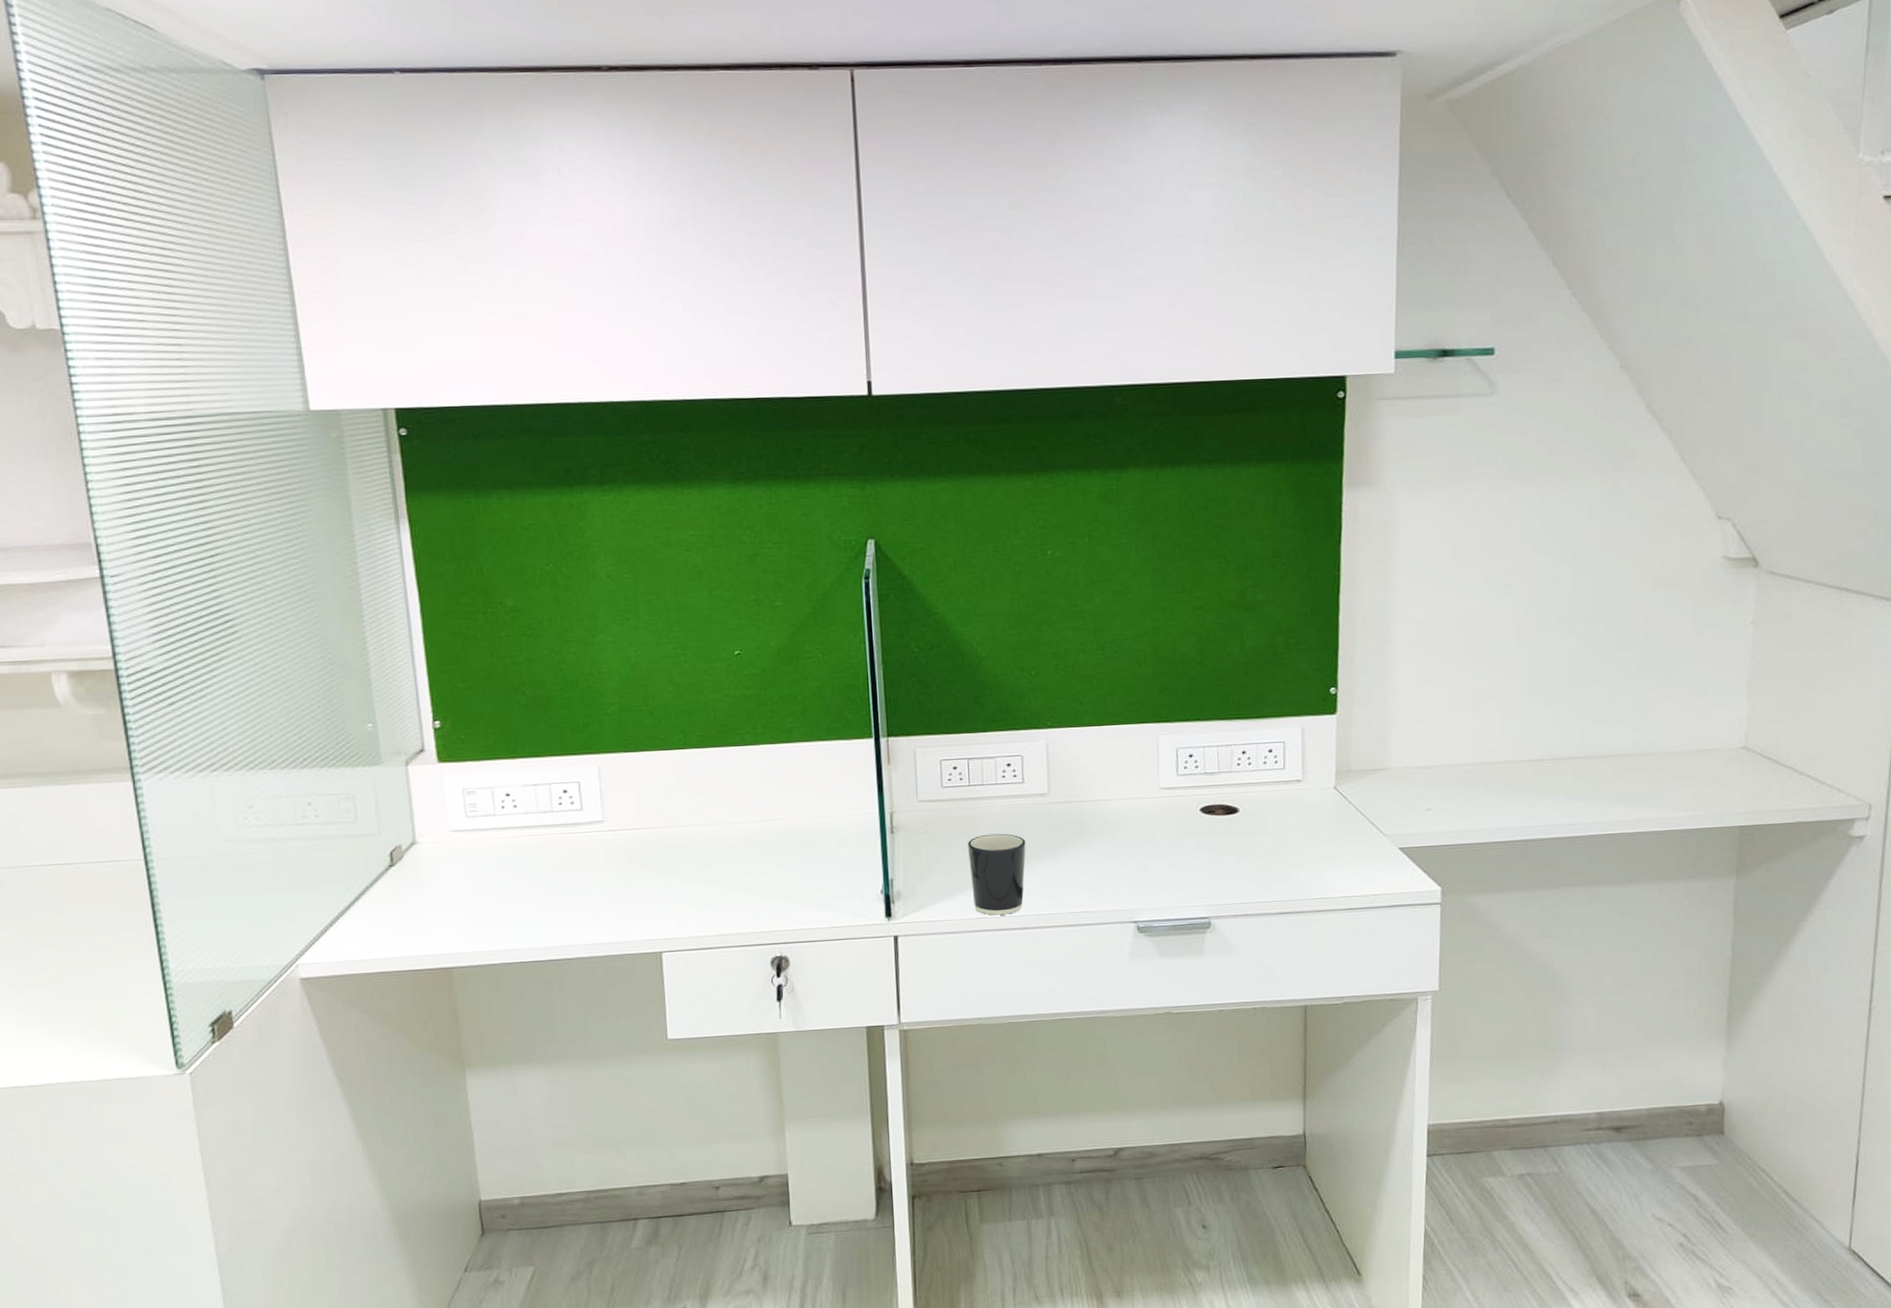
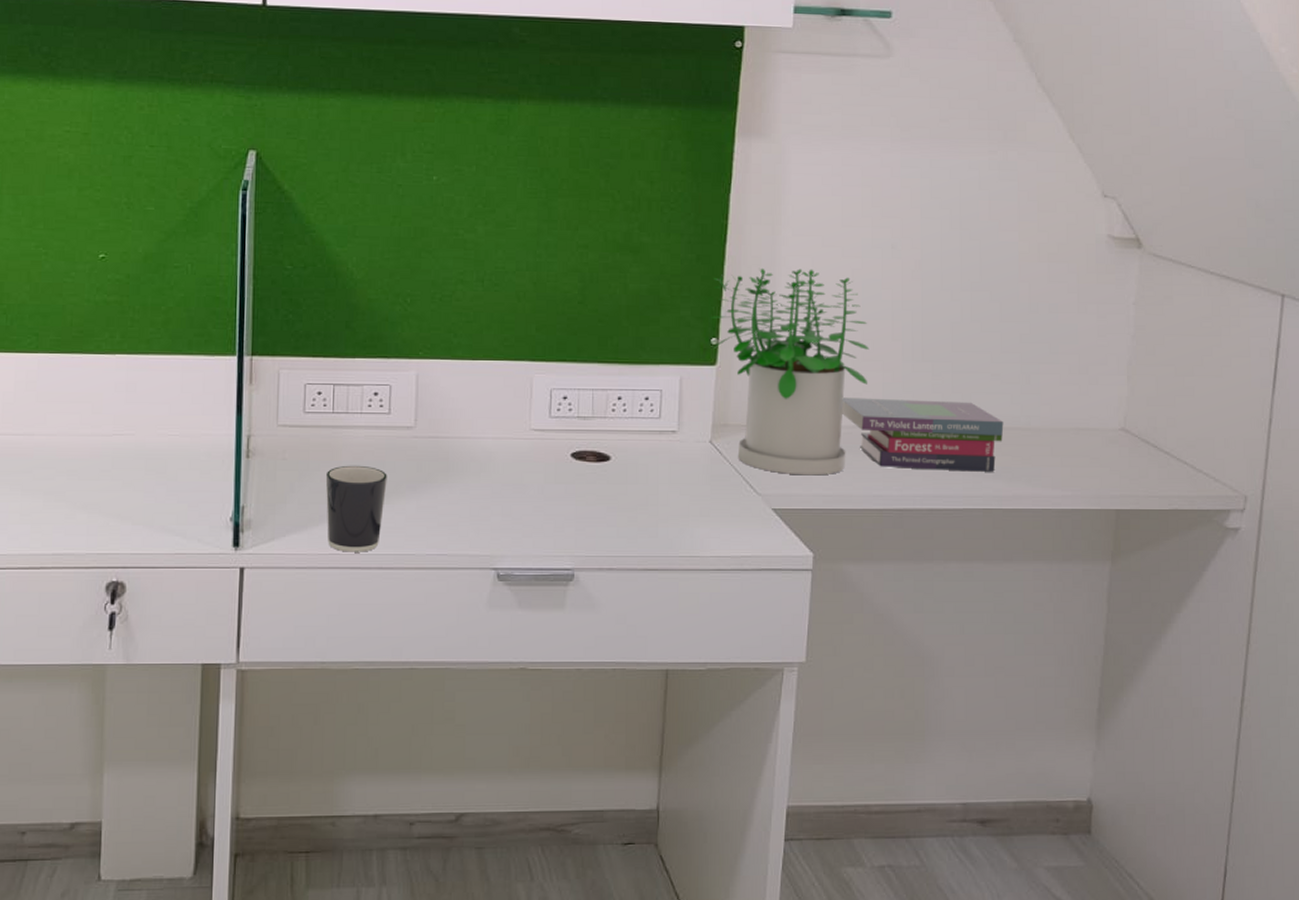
potted plant: none [1327,613,1487,814] -> present [710,268,870,476]
books: none [1462,731,1625,801] -> present [841,397,1004,472]

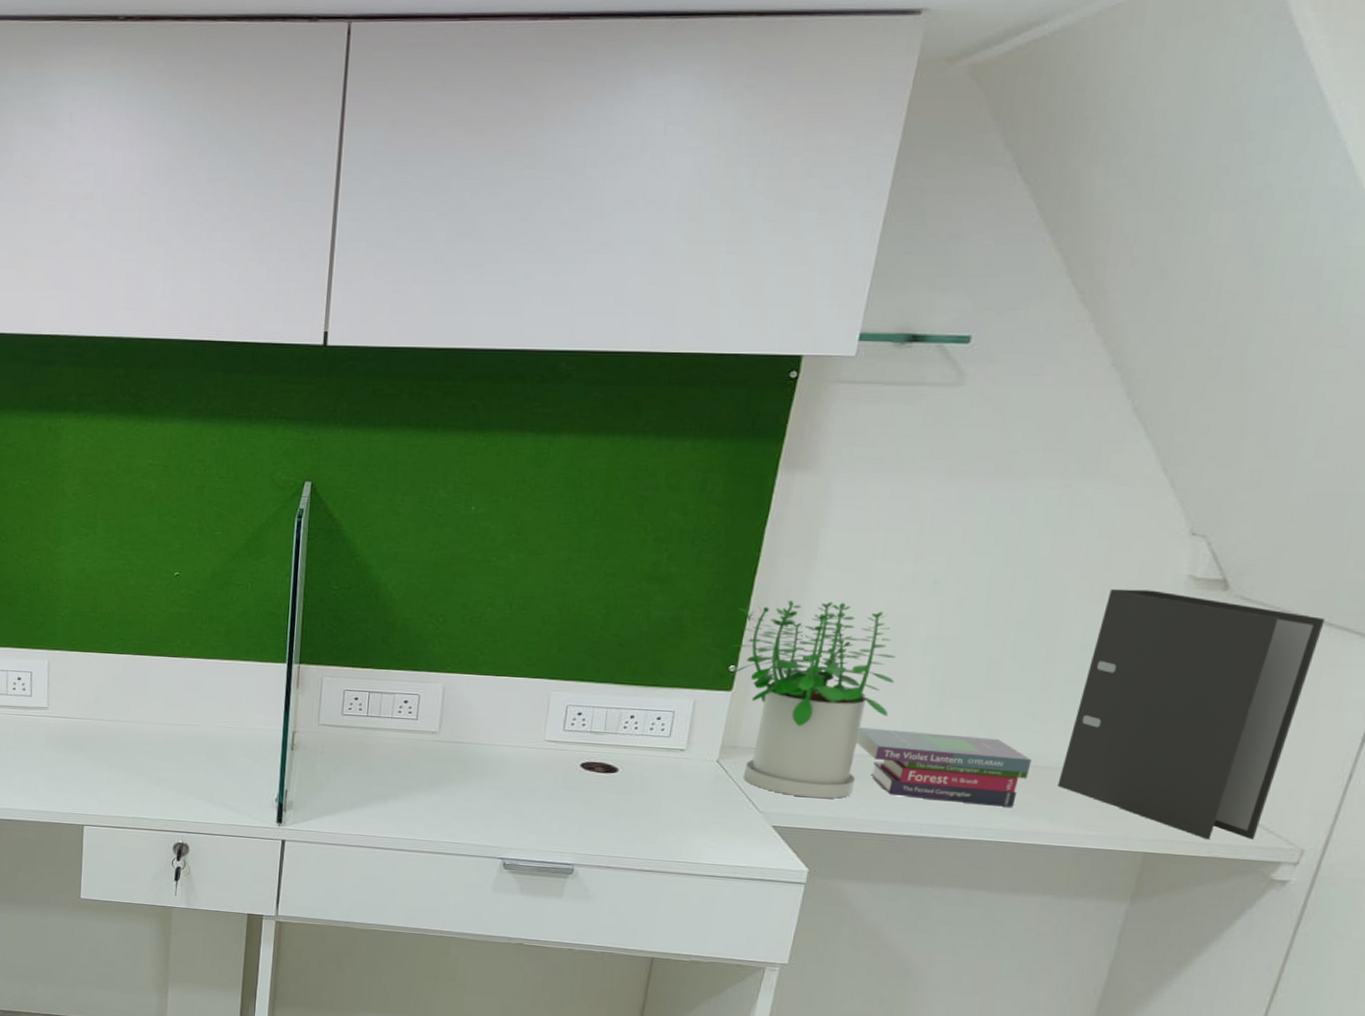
mug: present [325,465,387,552] -> none [356,761,412,836]
binder: none [1030,249,1223,493] -> present [1057,588,1325,840]

